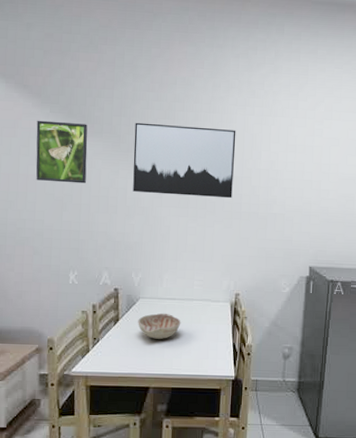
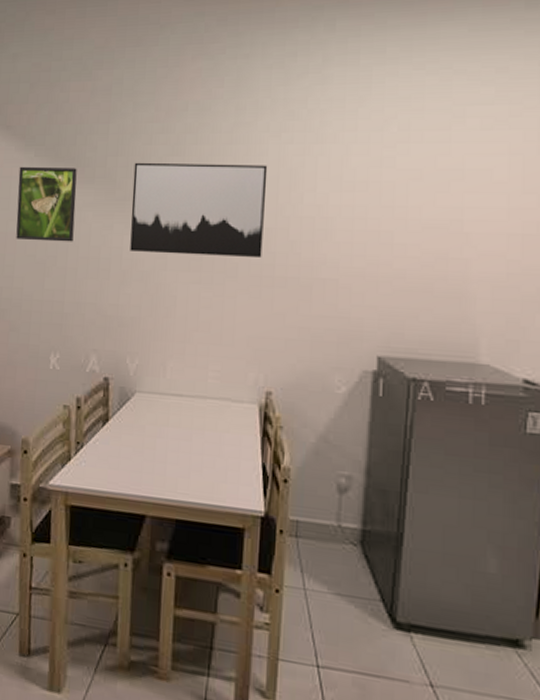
decorative bowl: present [138,313,181,339] -> none [132,413,190,450]

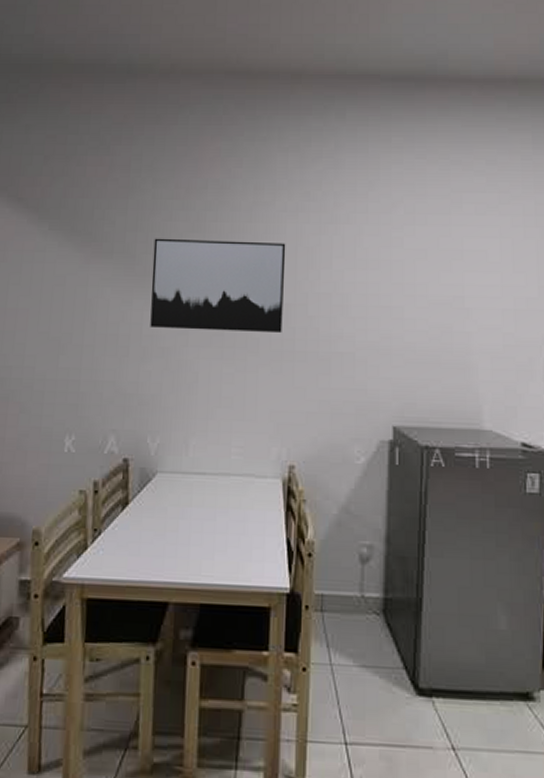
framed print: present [16,166,77,242] -> none [27,240,94,318]

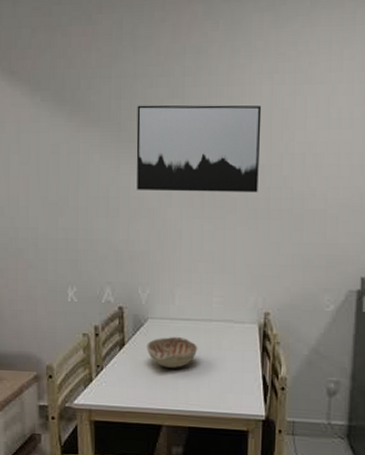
decorative bowl: none [154,493,214,532] -> present [147,336,198,368]

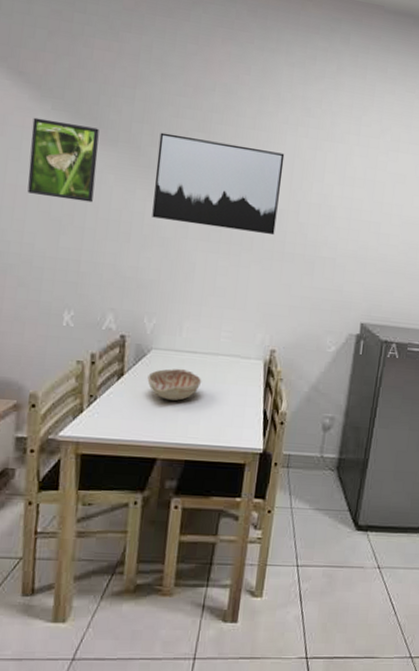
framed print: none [26,111,84,183] -> present [27,117,100,203]

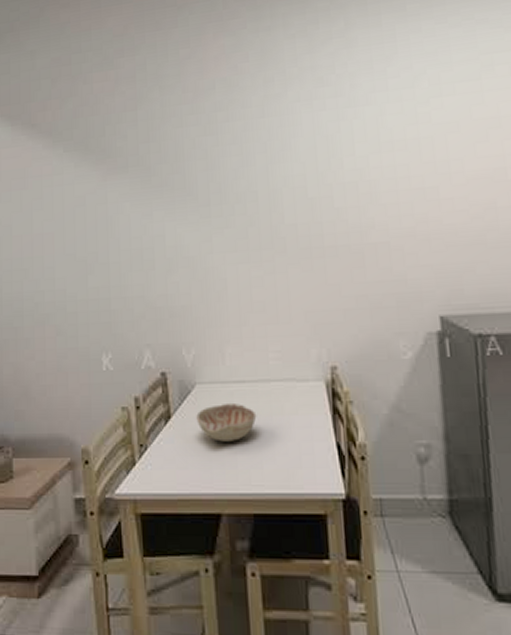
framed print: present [27,117,100,203] -> none [49,159,113,239]
wall art: present [152,132,285,236] -> none [167,134,309,238]

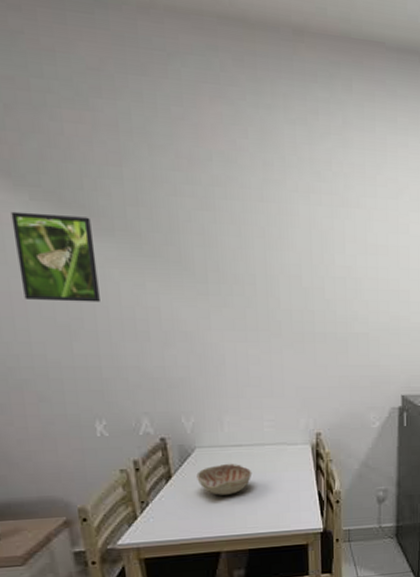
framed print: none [49,159,113,239] -> present [10,211,100,302]

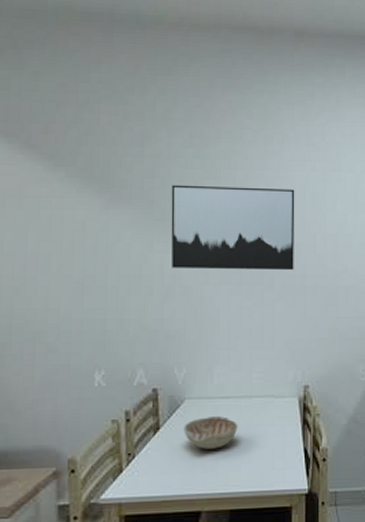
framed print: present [10,211,100,302] -> none [48,186,114,261]
wall art: none [159,215,302,316] -> present [171,184,295,271]

